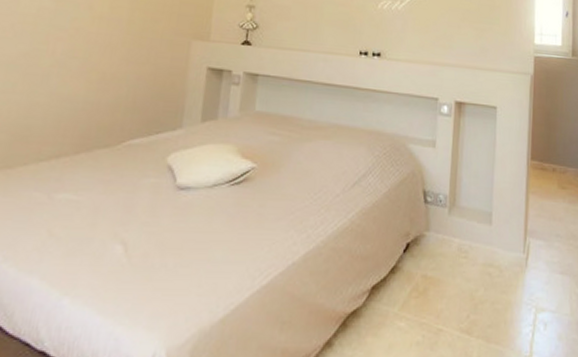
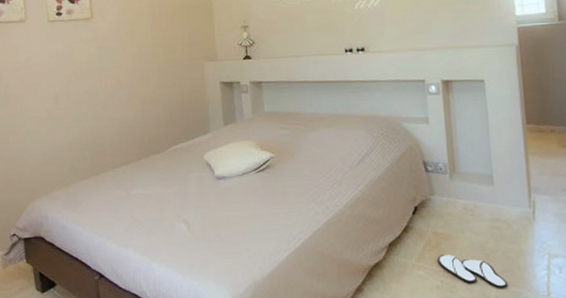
slippers: none [422,303,492,346] -> present [437,255,508,288]

